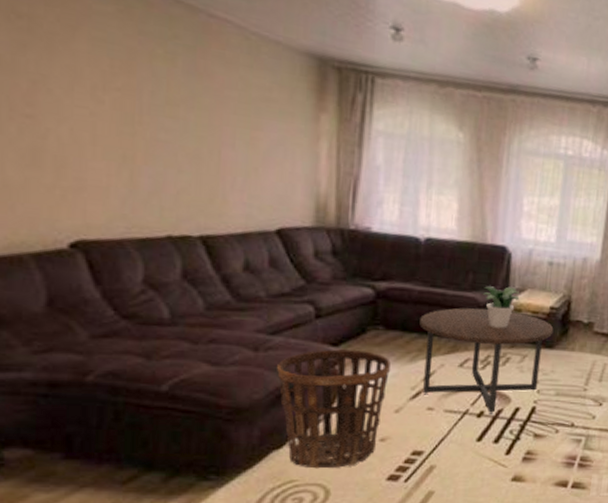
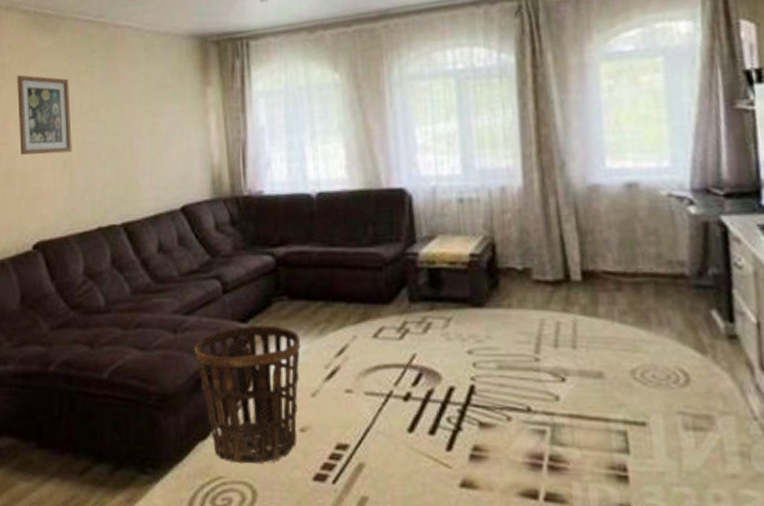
wall art: none [53,35,137,147] -> present [17,74,72,155]
coffee table: present [420,308,554,414] -> none [323,264,480,396]
potted plant: present [482,286,520,328] -> none [386,235,431,286]

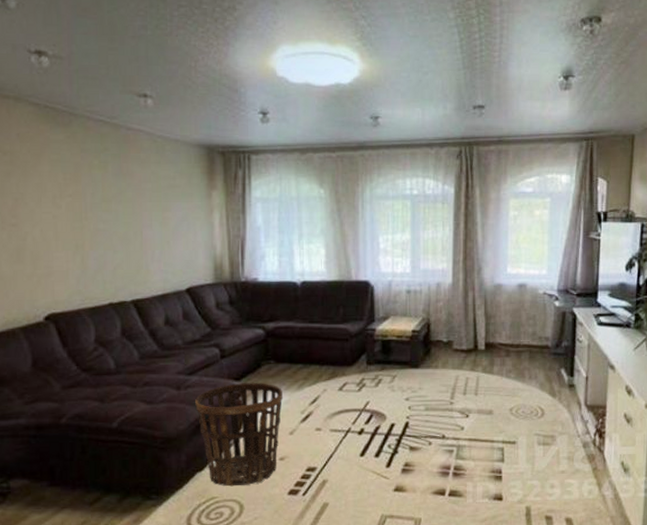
wall art: present [17,74,72,155] -> none [26,163,84,238]

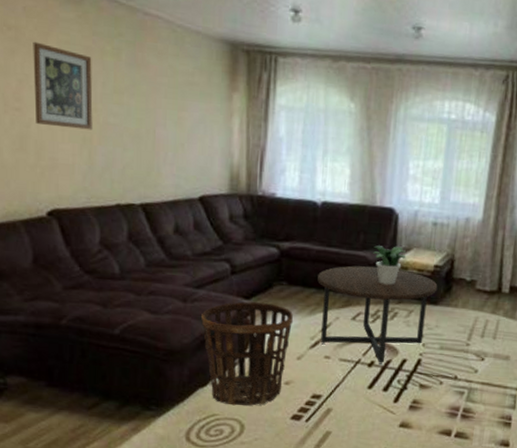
wall art: none [26,163,84,238] -> present [33,41,93,130]
coffee table: none [303,337,417,431] -> present [317,265,438,364]
potted plant: none [352,316,385,353] -> present [372,245,406,285]

